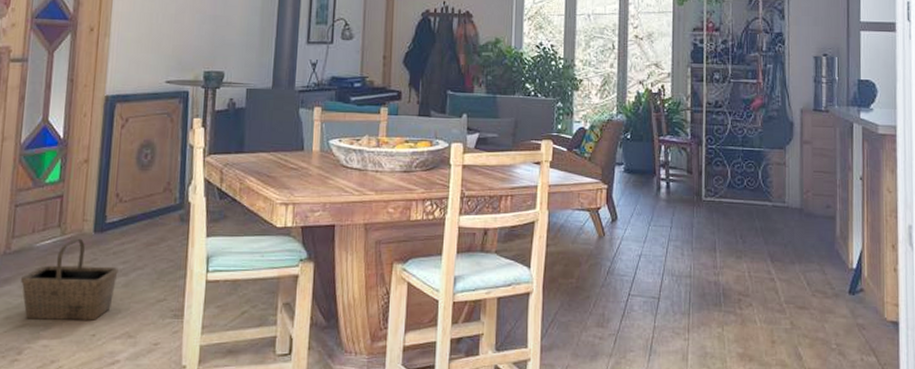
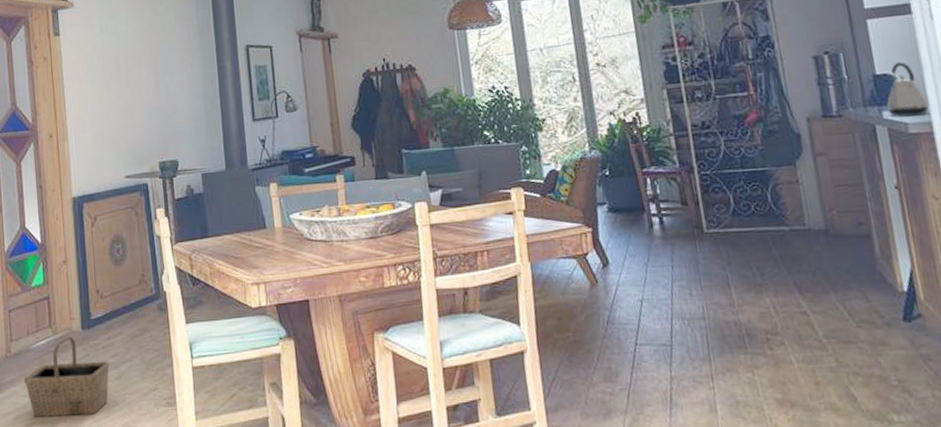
kettle: none [864,71,897,119] -> present [886,61,930,117]

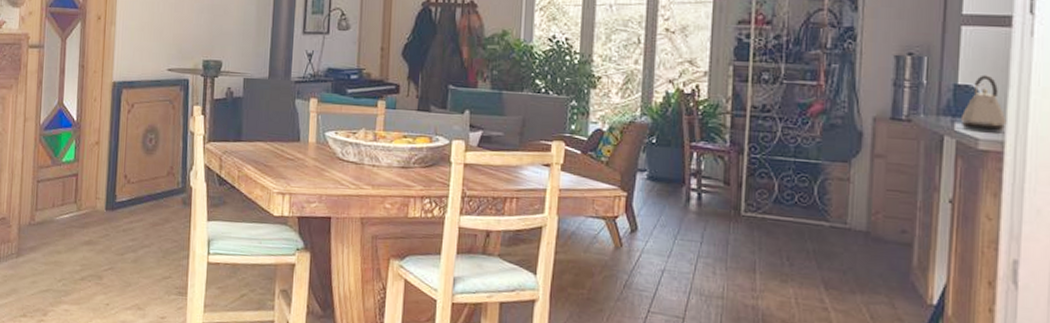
basket: present [23,336,110,417] -> none [43,214,128,291]

